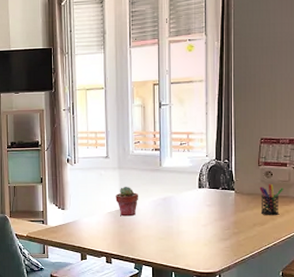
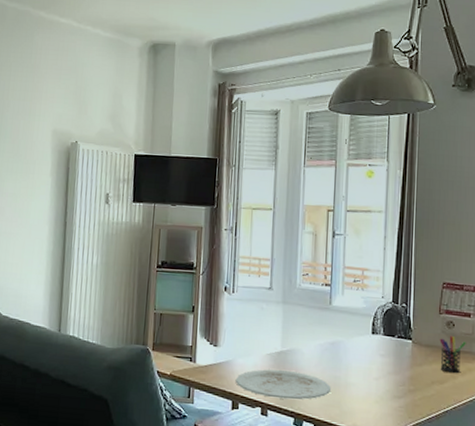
plate: none [82,225,166,248] -> present [235,369,332,400]
potted succulent: present [115,186,138,217] -> none [277,324,303,361]

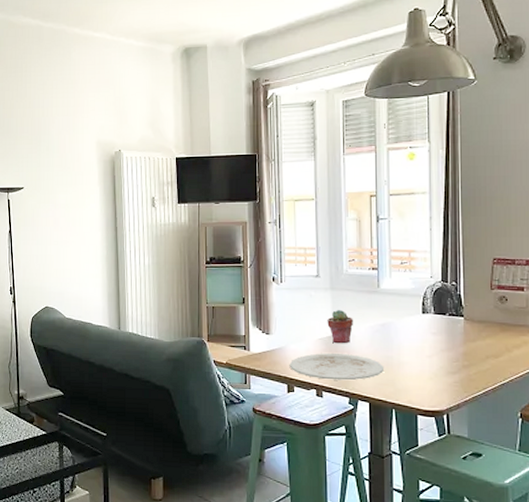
potted succulent: none [277,324,303,361] -> present [327,309,353,344]
pen holder: present [439,335,466,374] -> none [492,310,520,347]

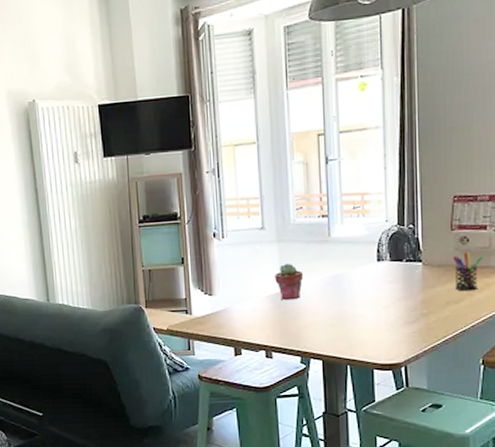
plate: present [289,353,385,381] -> none [235,310,338,340]
pen holder: none [492,310,520,347] -> present [453,251,483,292]

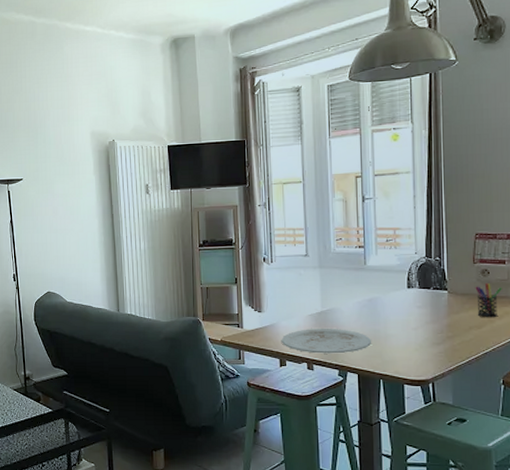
plate: none [235,310,338,340] -> present [281,329,372,354]
potted succulent: present [274,263,303,301] -> none [316,286,341,319]

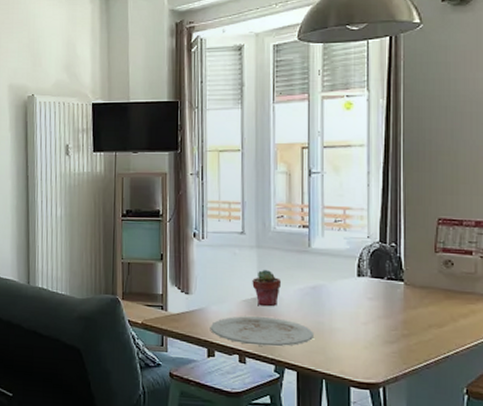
potted succulent: none [316,286,341,319] -> present [252,269,281,307]
pen holder: present [475,282,502,318] -> none [436,275,468,317]

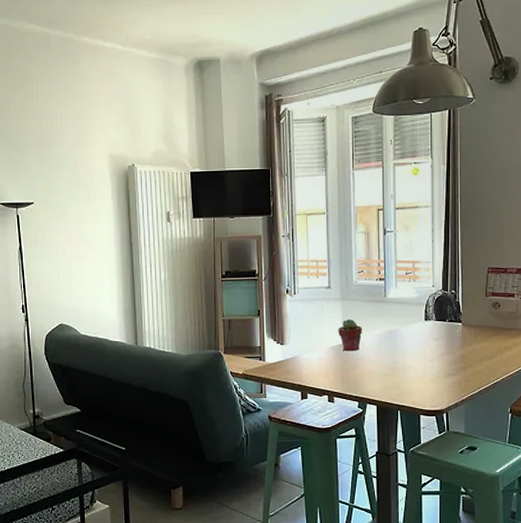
plate: present [210,316,315,347] -> none [303,361,391,386]

